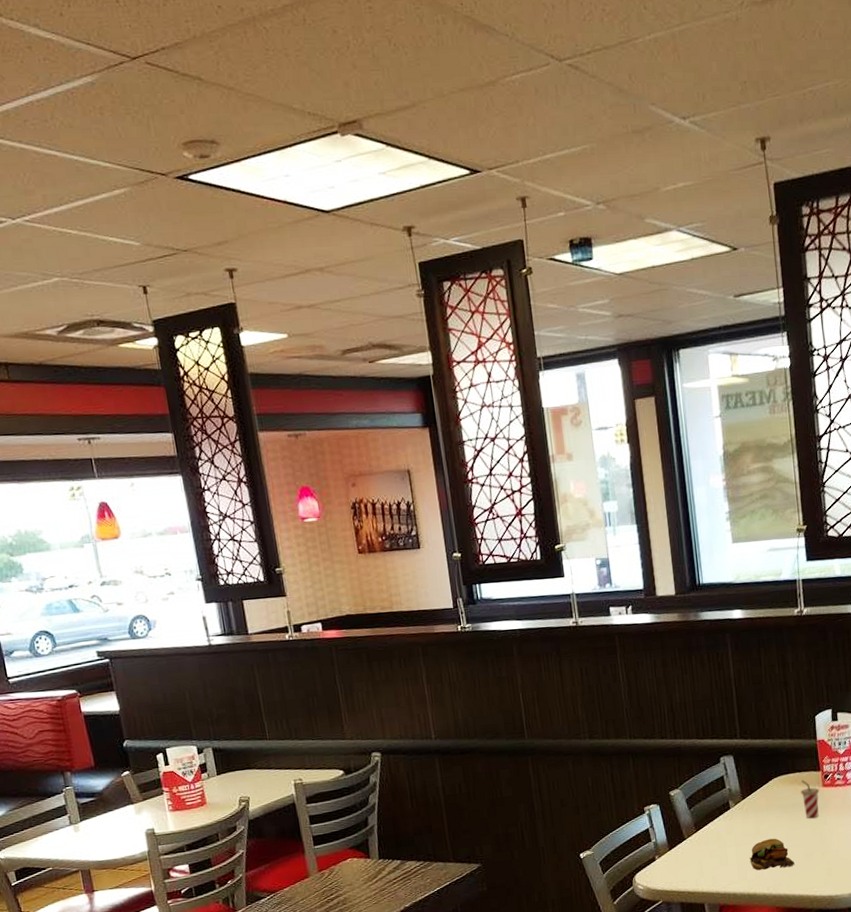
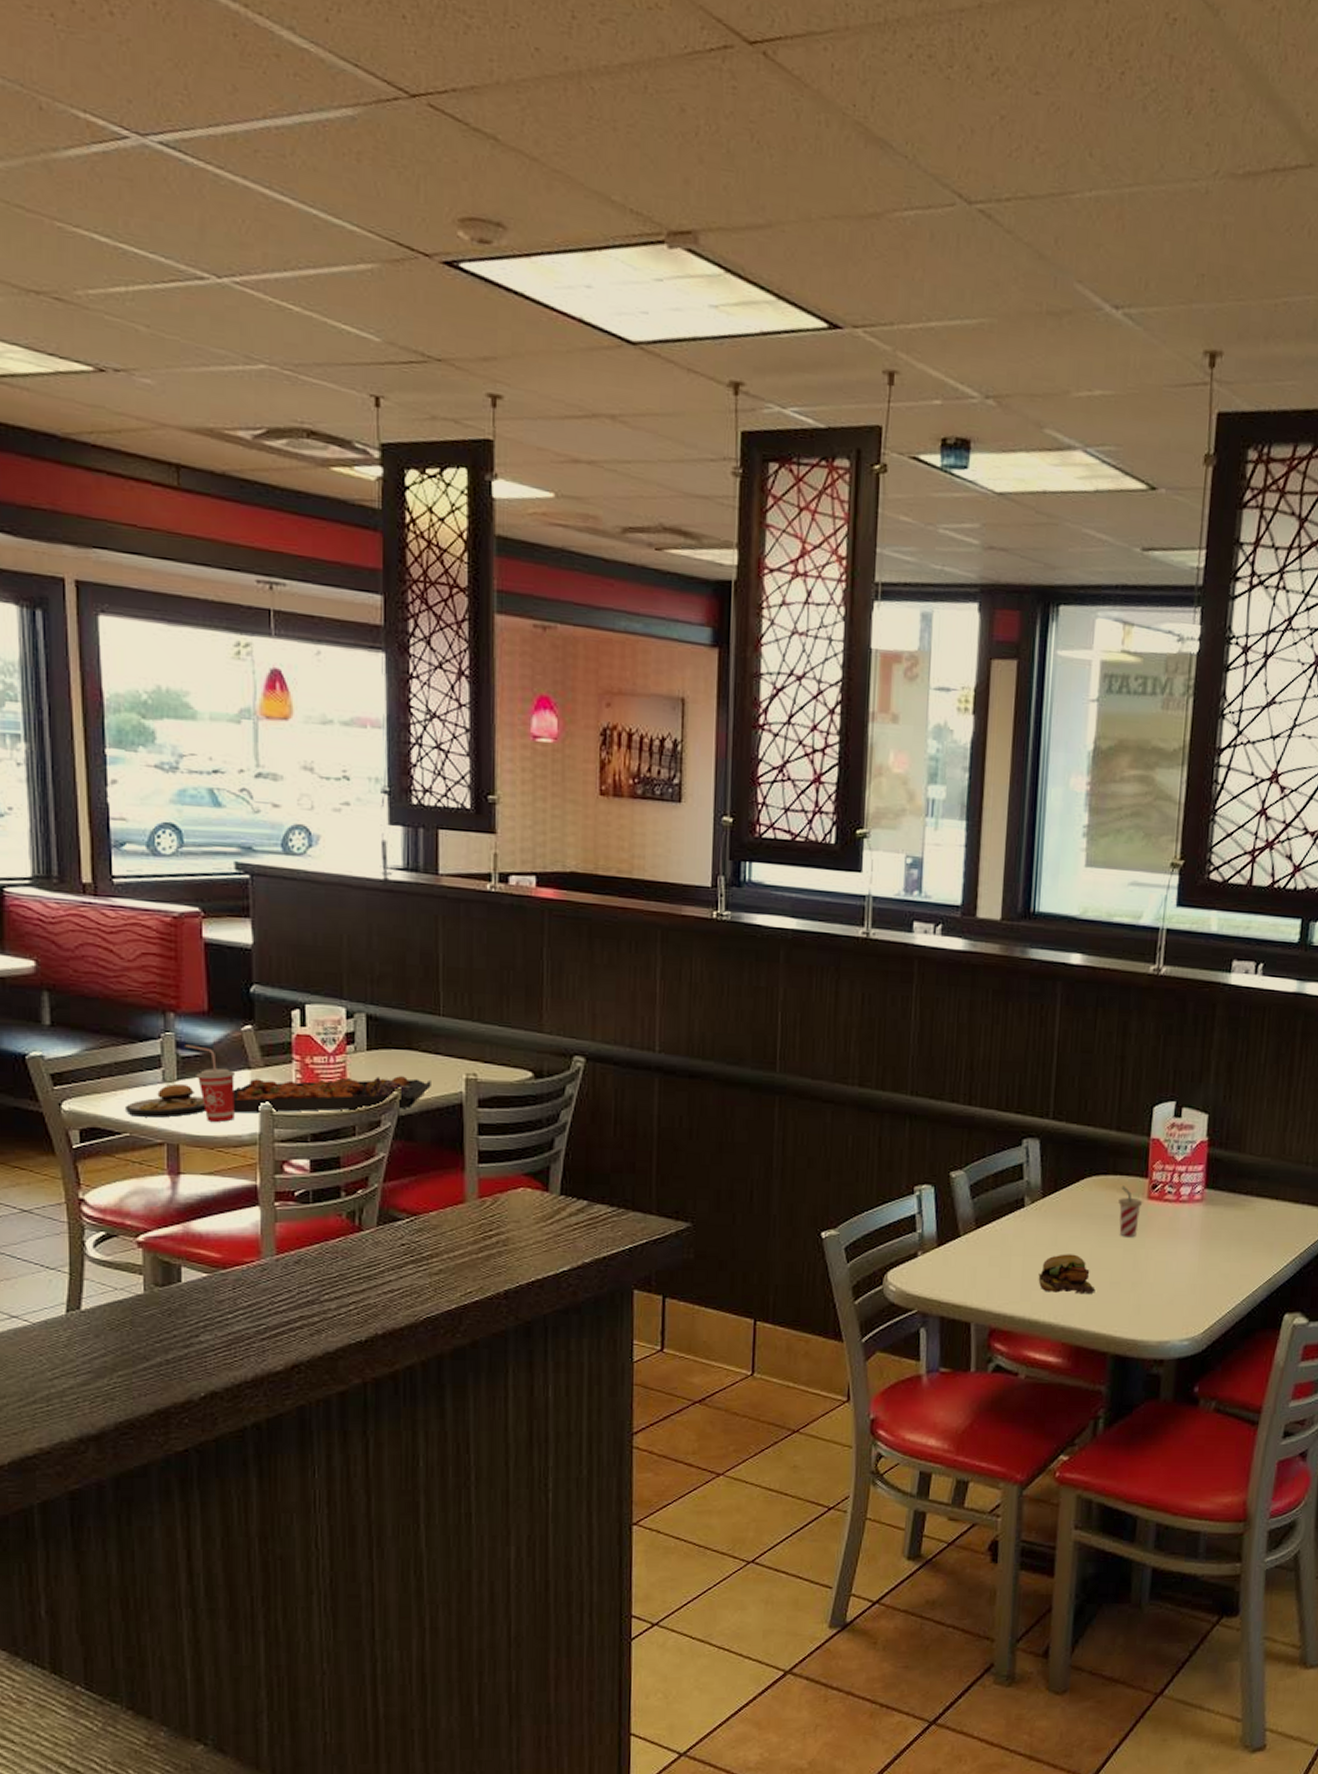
burger: none [46,816,106,854] -> present [126,1072,207,1118]
beverage cup: none [82,793,128,849] -> present [185,1045,235,1122]
food tray: none [123,789,269,839] -> present [233,1076,431,1113]

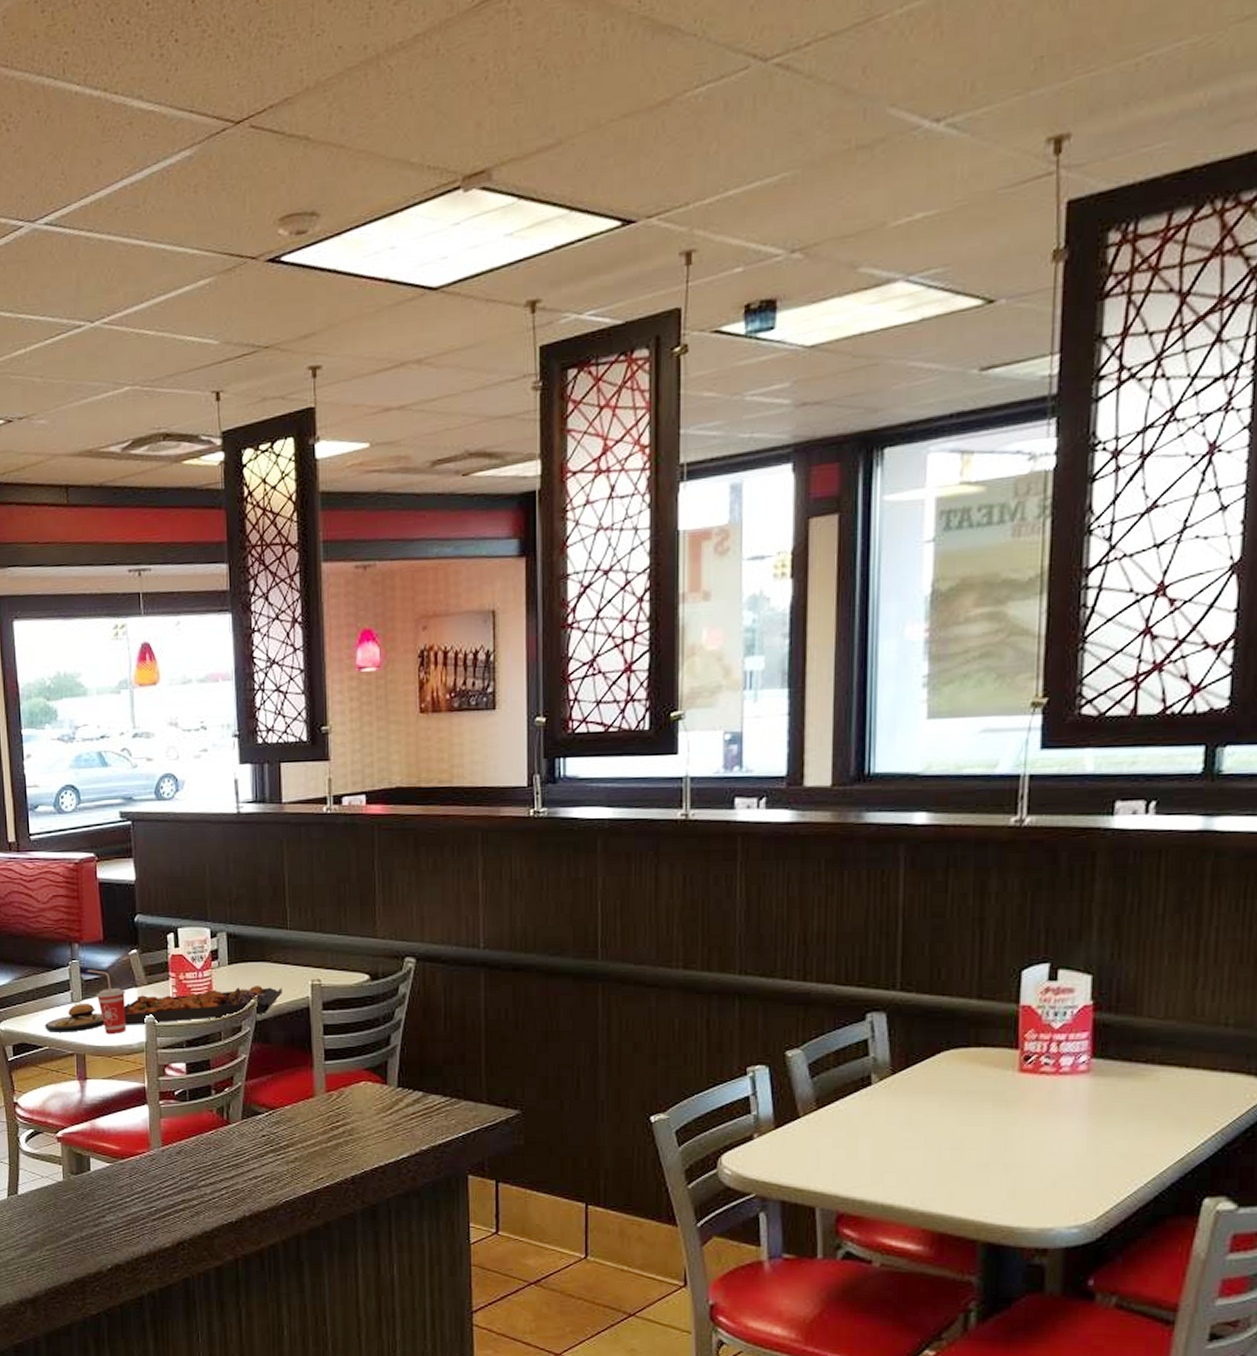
burger: present [1038,1254,1096,1295] -> none [891,1134,960,1177]
beverage cup: present [1118,1185,1143,1238] -> none [983,1058,1014,1115]

